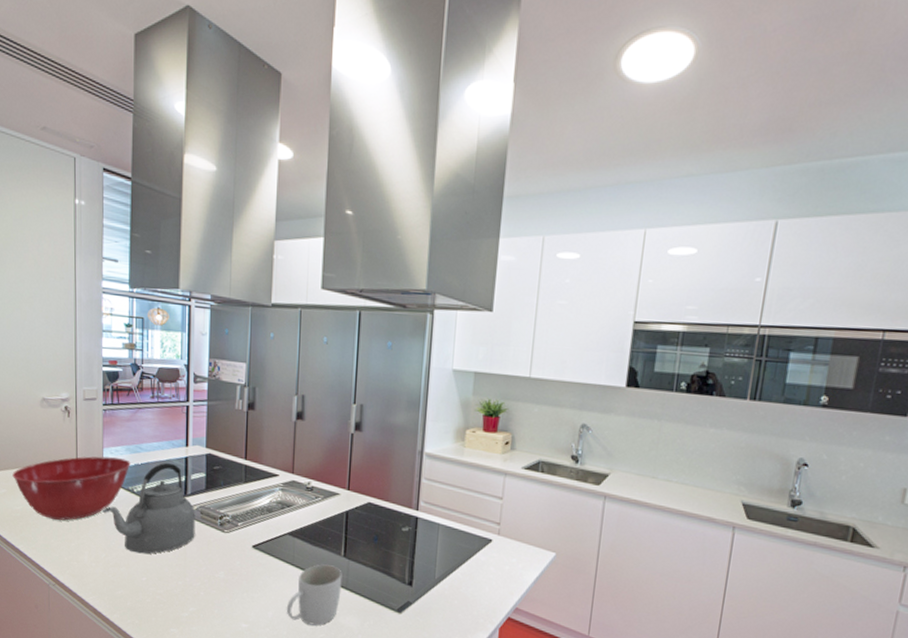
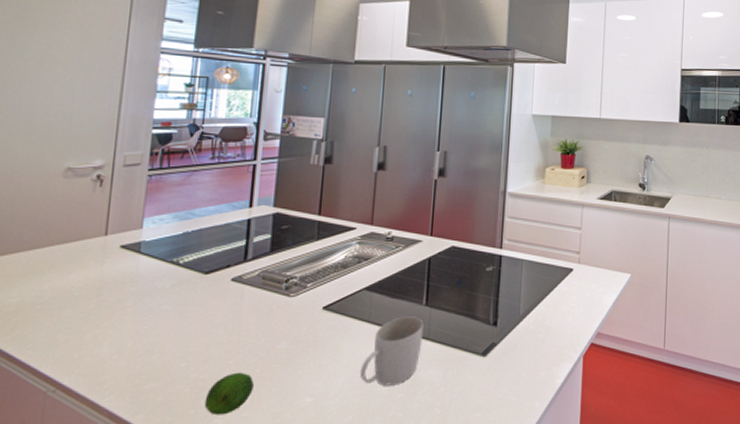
mixing bowl: present [12,456,131,521] -> none [10,227,178,310]
kettle: present [103,462,196,554] -> none [135,227,256,335]
fruit: none [162,592,199,626] -> present [204,372,254,415]

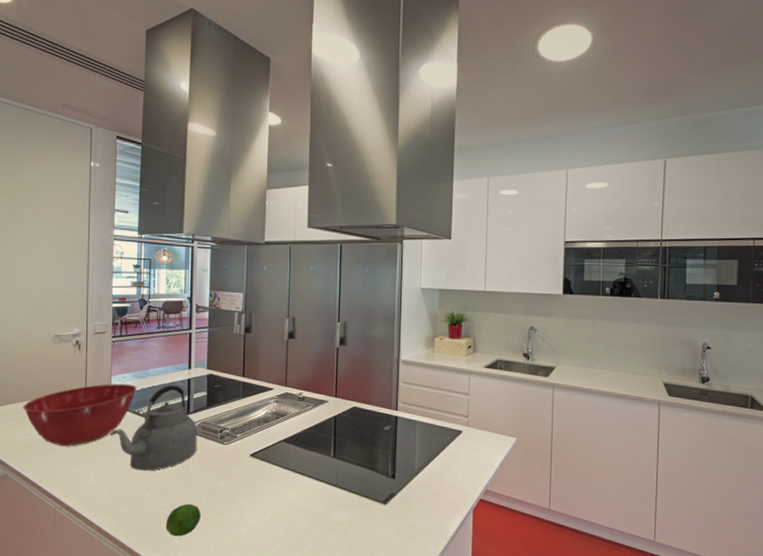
mixing bowl: none [10,227,178,310] -> present [23,384,137,447]
kettle: none [135,227,256,335] -> present [110,385,197,471]
mug: present [360,316,424,386] -> none [283,466,333,524]

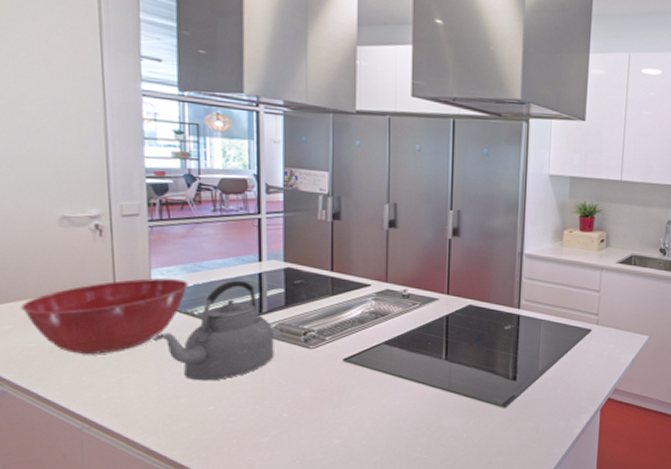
fruit: present [165,503,201,537] -> none [236,415,282,453]

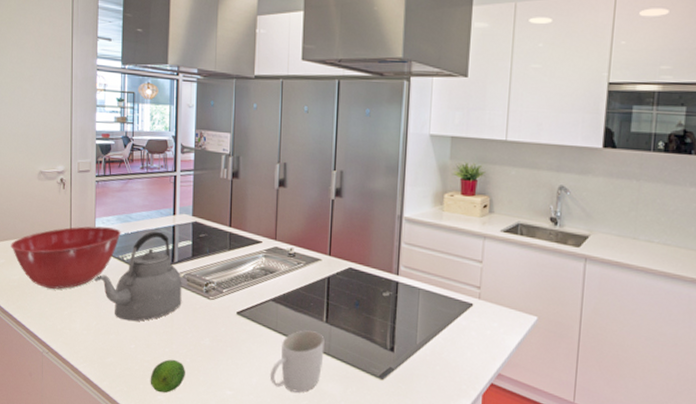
fruit: none [236,415,282,453] -> present [150,359,185,393]
mug: none [385,370,444,431] -> present [271,330,325,393]

